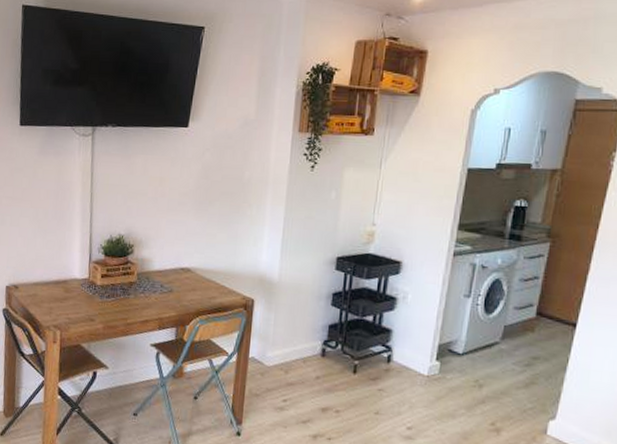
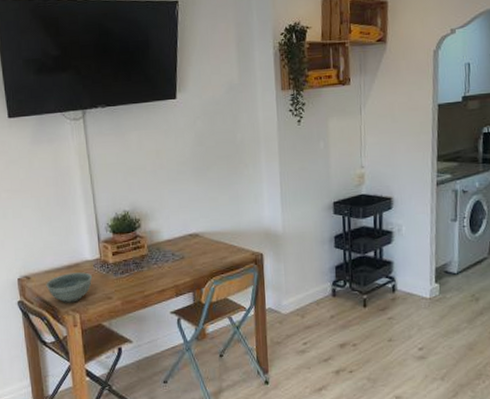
bowl: none [32,288,79,319] -> present [46,272,93,303]

